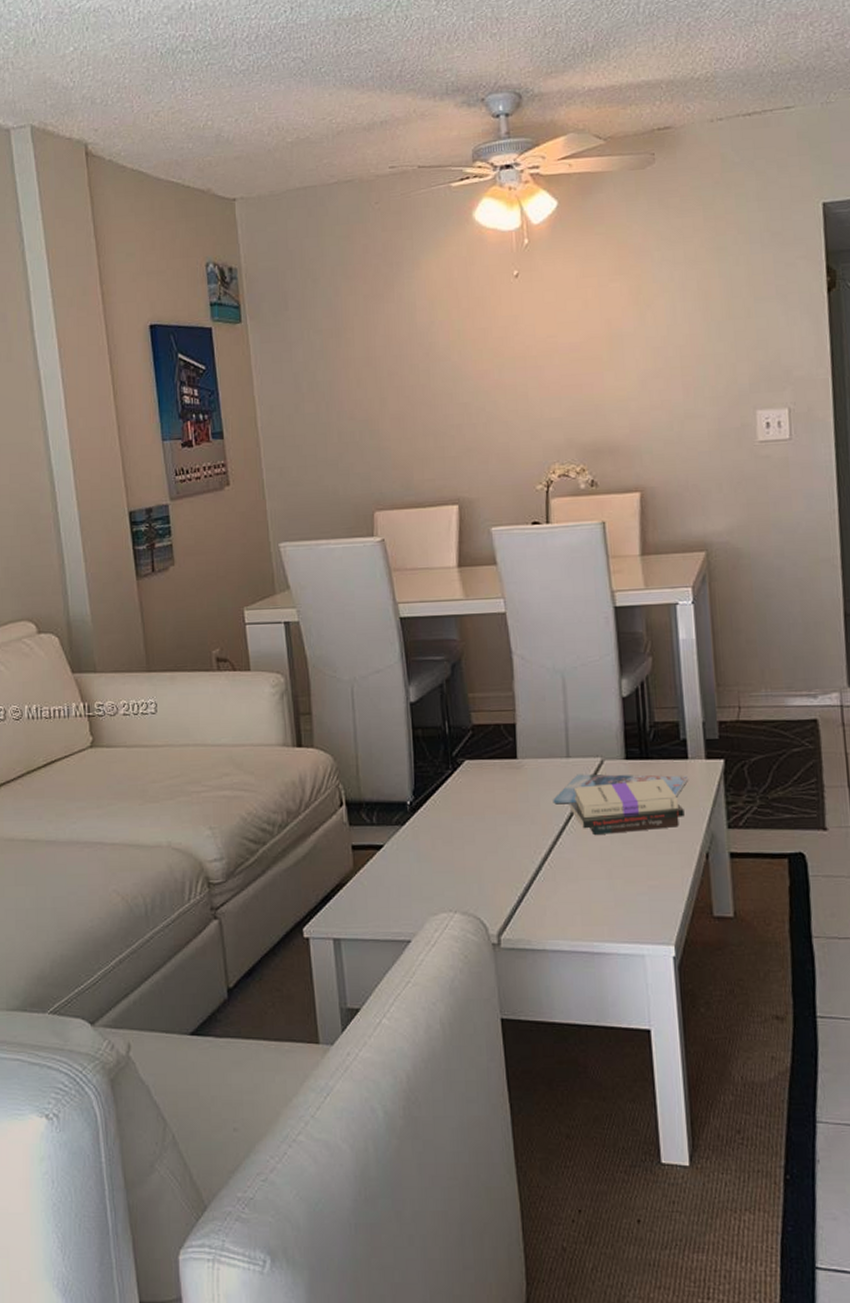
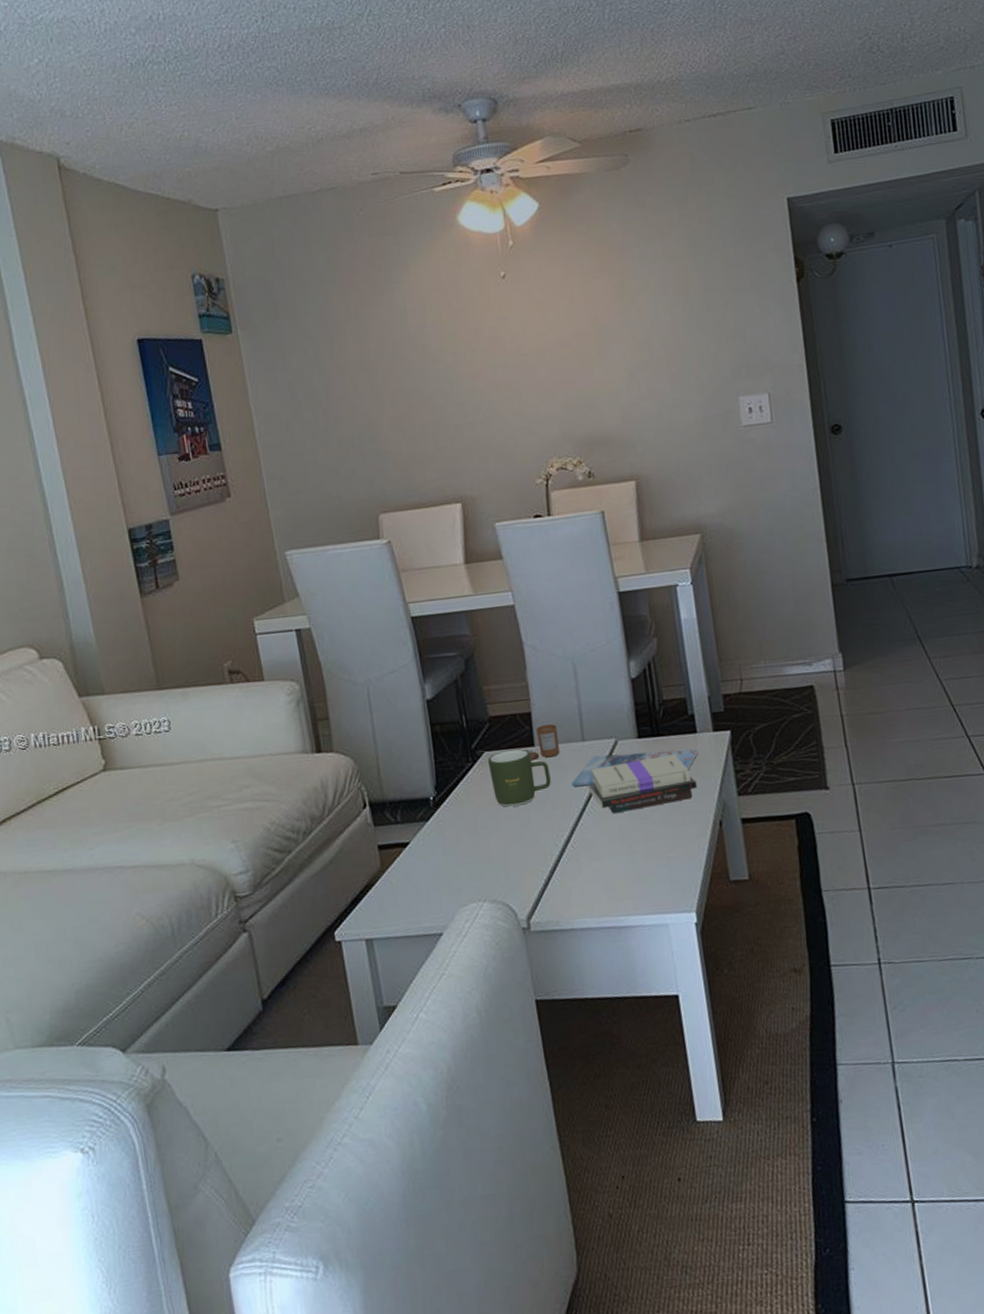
mug: none [468,760,532,818] -> present [487,749,551,807]
candle: none [512,738,543,772] -> present [530,724,560,760]

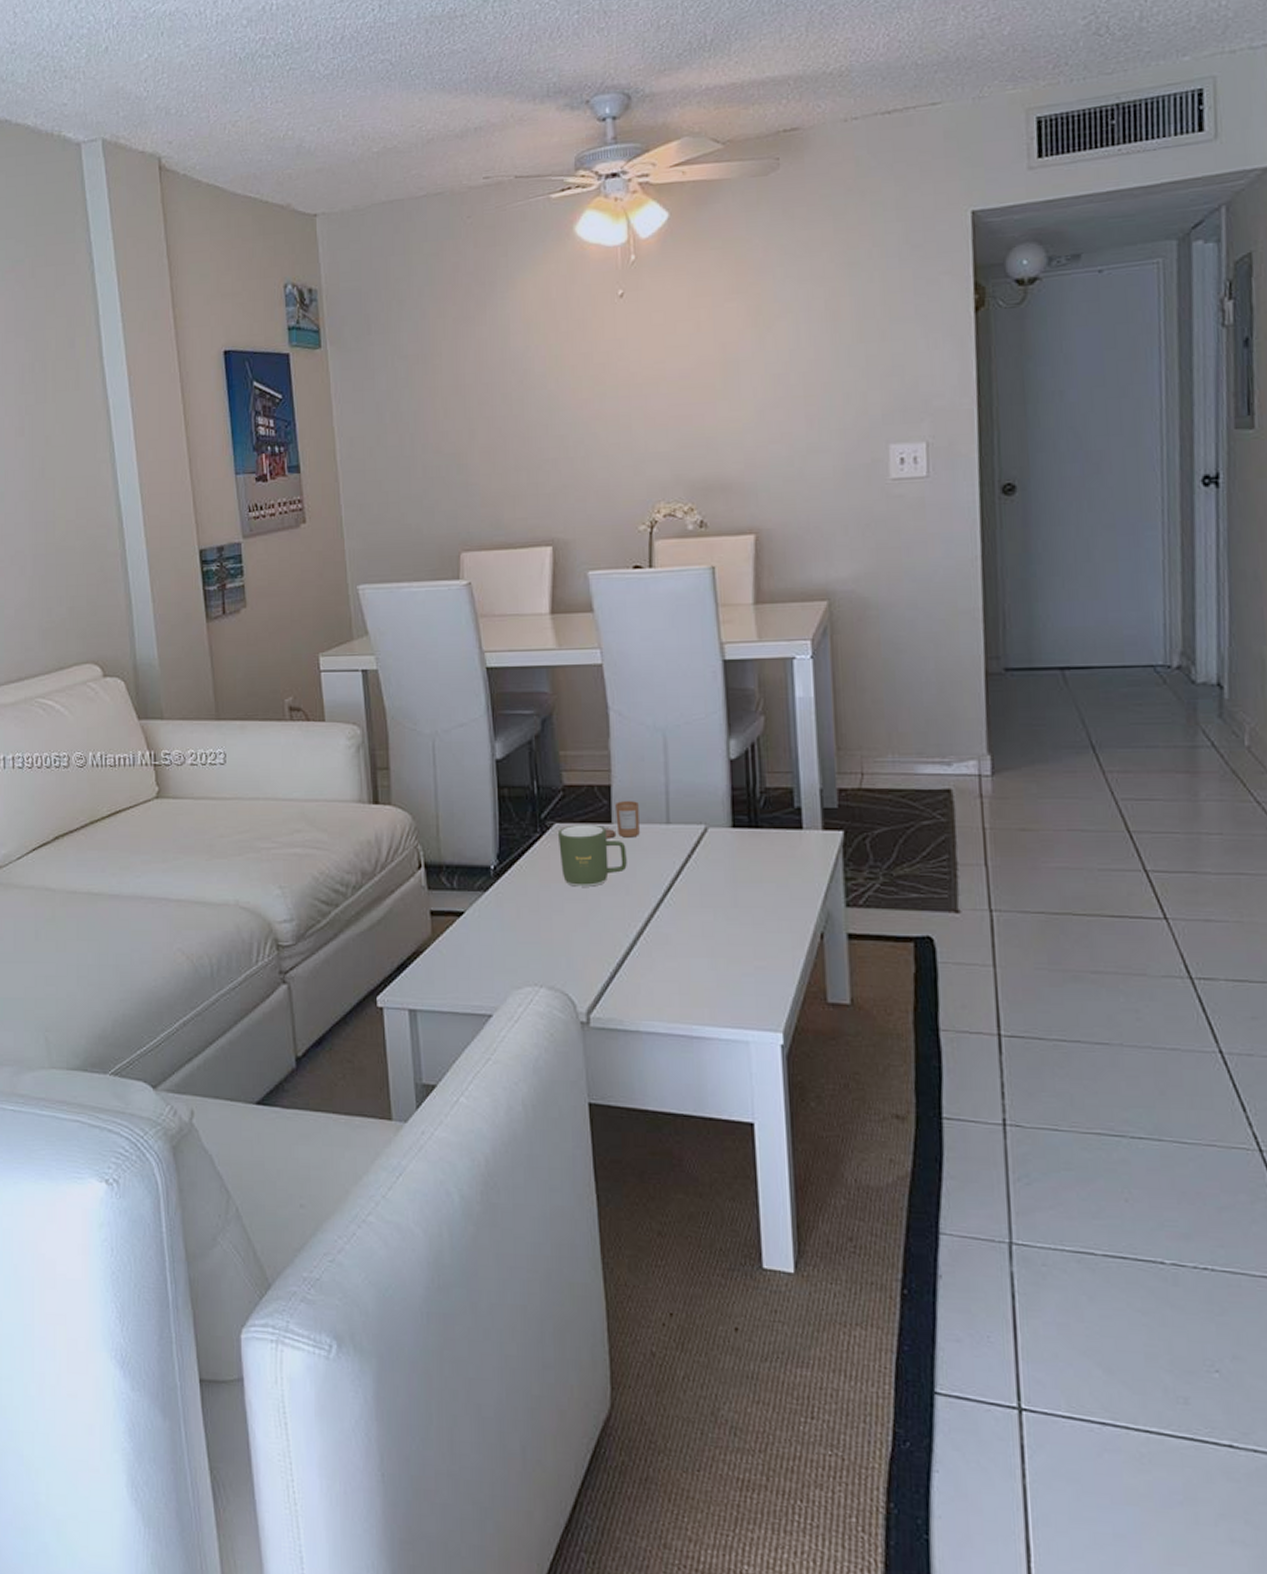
magazine: present [571,749,698,787] -> none [650,842,802,874]
books: present [588,754,697,813] -> none [669,851,797,908]

